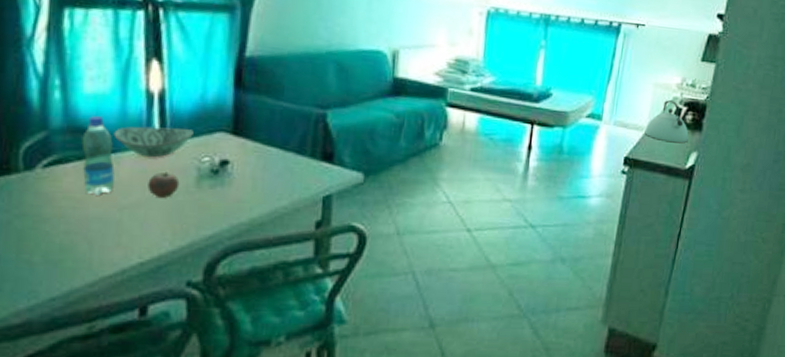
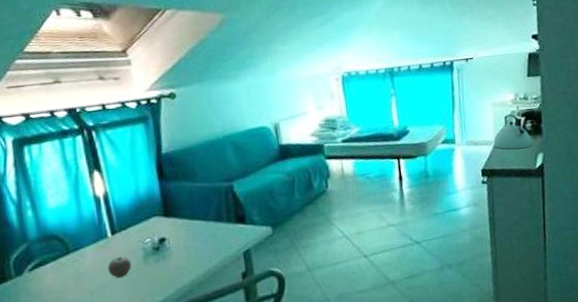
bottle: present [81,116,115,195] -> none [53,223,83,285]
decorative bowl: present [113,126,194,157] -> none [76,219,135,248]

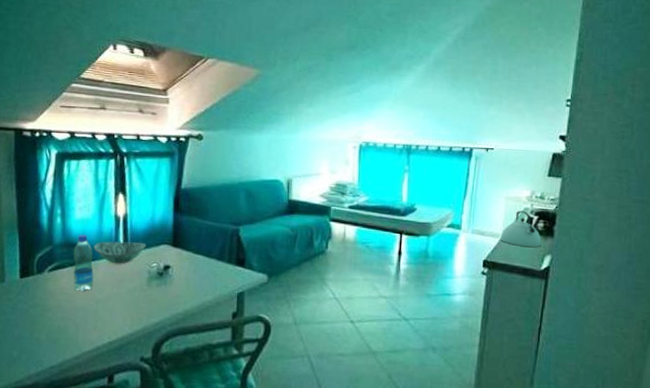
bottle: none [53,223,83,285] -> present [73,235,94,292]
decorative bowl: none [76,219,135,248] -> present [93,241,146,264]
fruit: present [108,256,132,278] -> none [115,274,136,294]

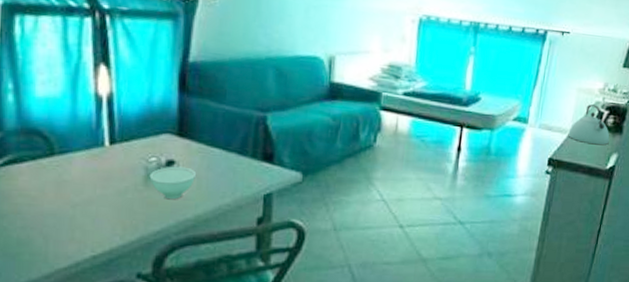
bottle: present [73,235,94,292] -> none [35,118,67,193]
decorative bowl: present [93,241,146,264] -> none [65,128,141,157]
bowl: none [151,270,185,297] -> present [149,166,196,200]

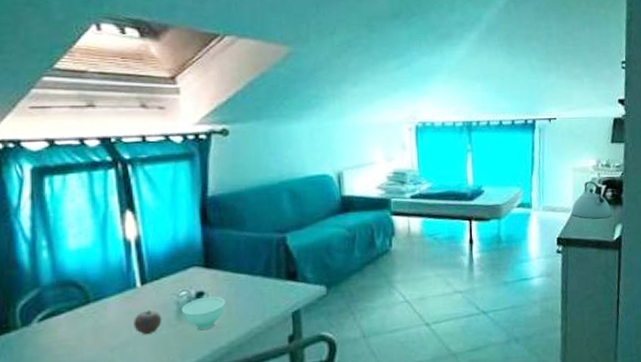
fruit: none [98,171,129,195] -> present [133,309,162,334]

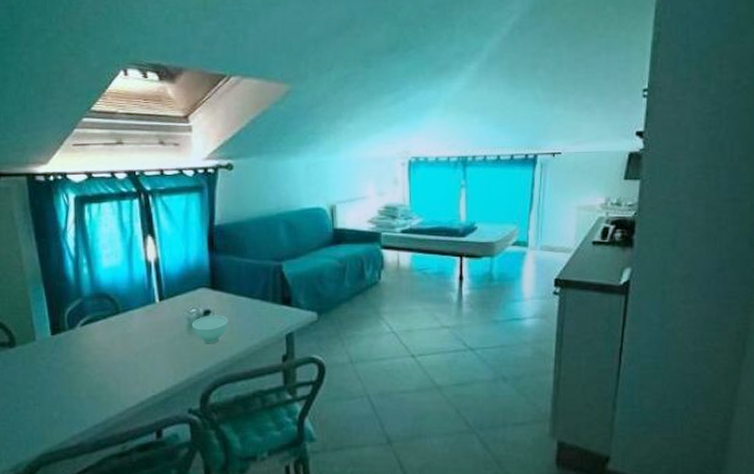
fruit: present [133,309,162,334] -> none [153,322,176,343]
kettle: present [571,181,612,219] -> none [572,221,620,261]

